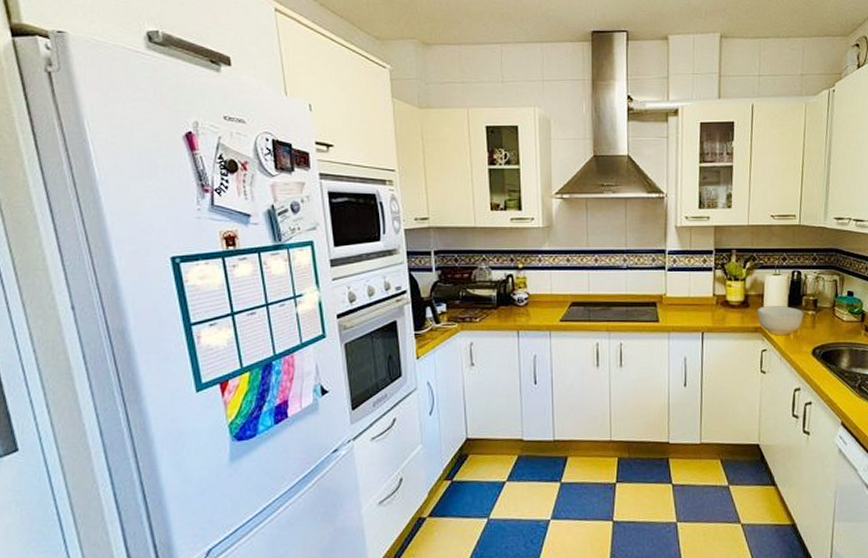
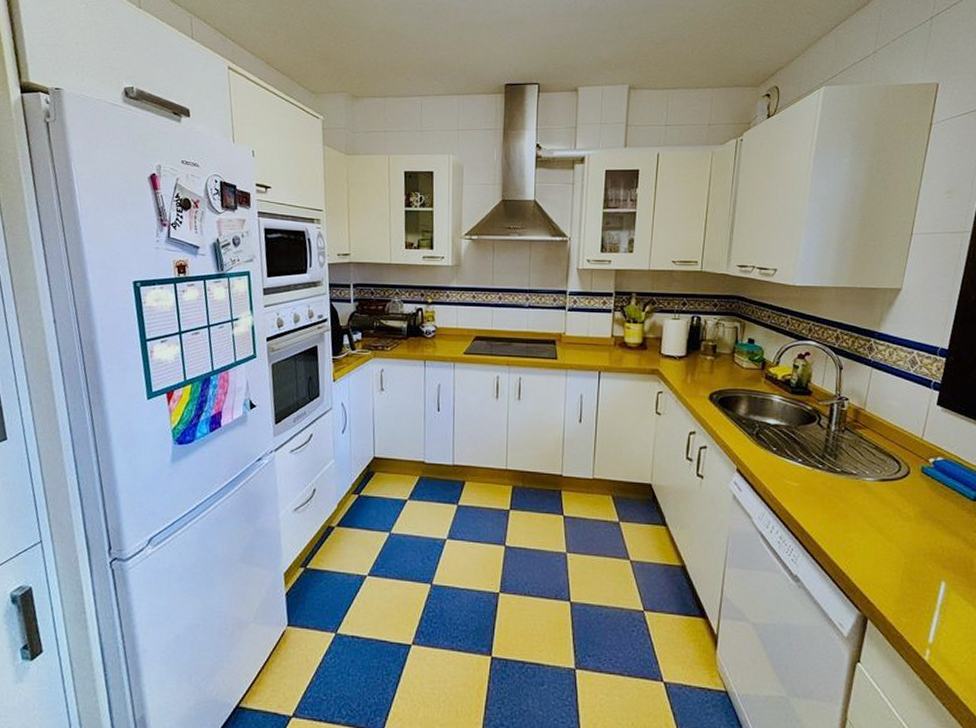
bowl: present [757,305,804,336] -> none [654,348,703,379]

